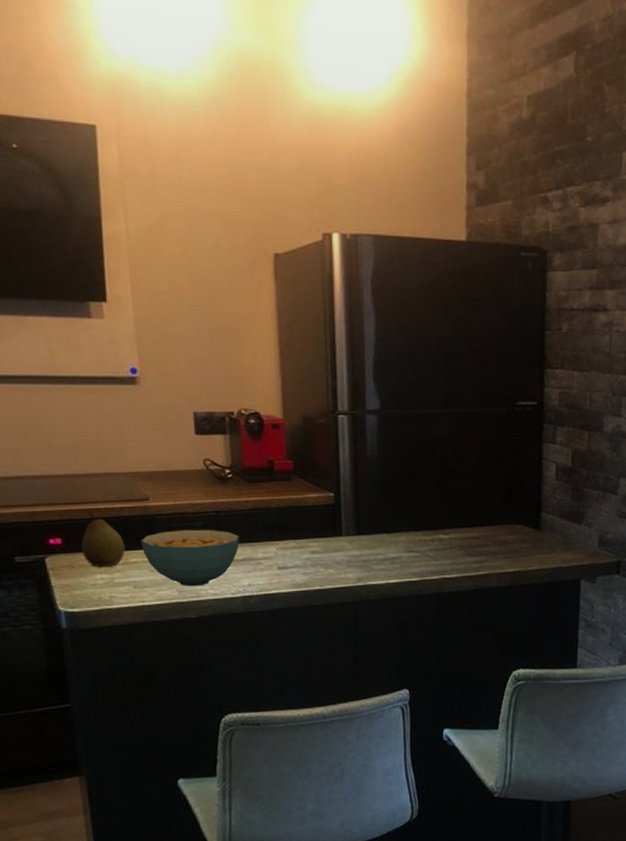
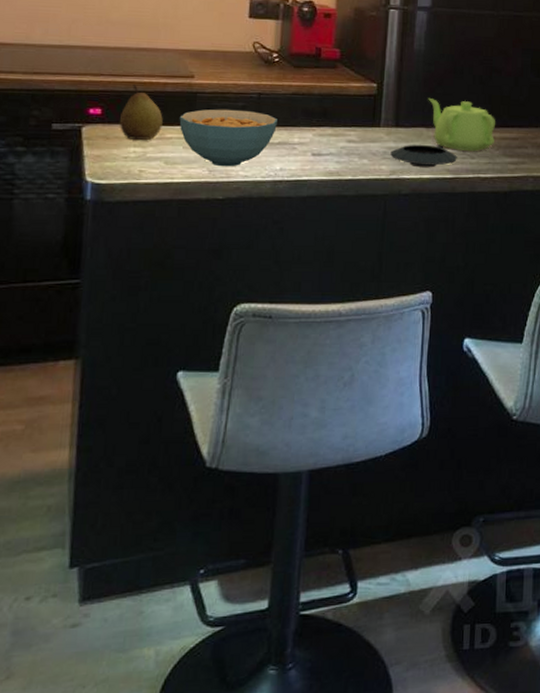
saucer: none [355,551,421,573] -> present [390,145,457,168]
teapot: none [387,504,456,554] -> present [428,98,495,152]

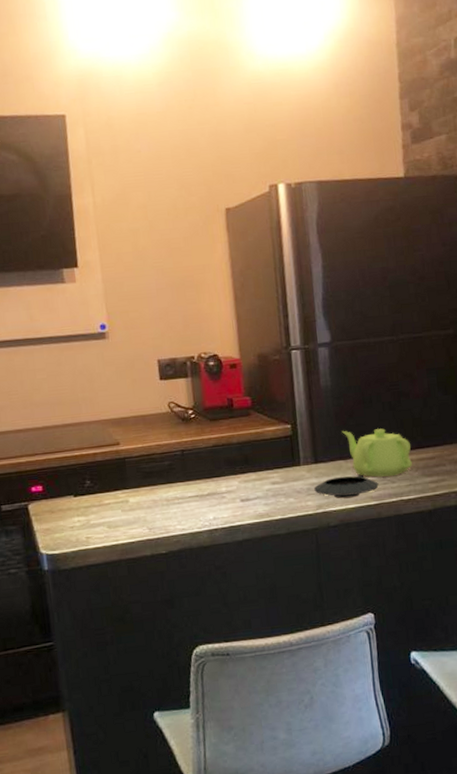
fruit: present [120,84,163,140] -> none [60,459,100,510]
cereal bowl: present [179,109,277,167] -> none [113,468,204,524]

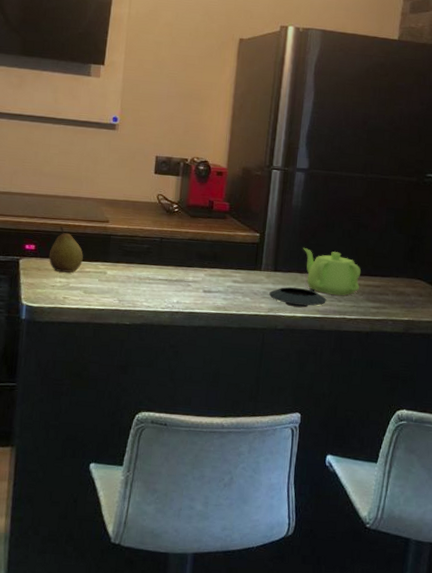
fruit: none [60,459,100,510] -> present [49,226,83,273]

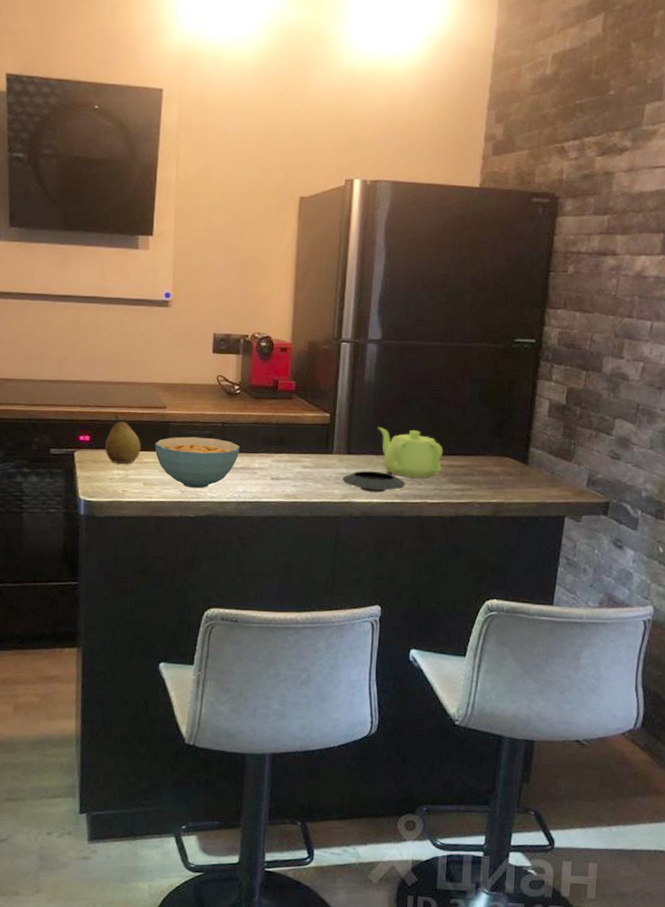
cereal bowl: none [96,249,176,299] -> present [155,436,240,489]

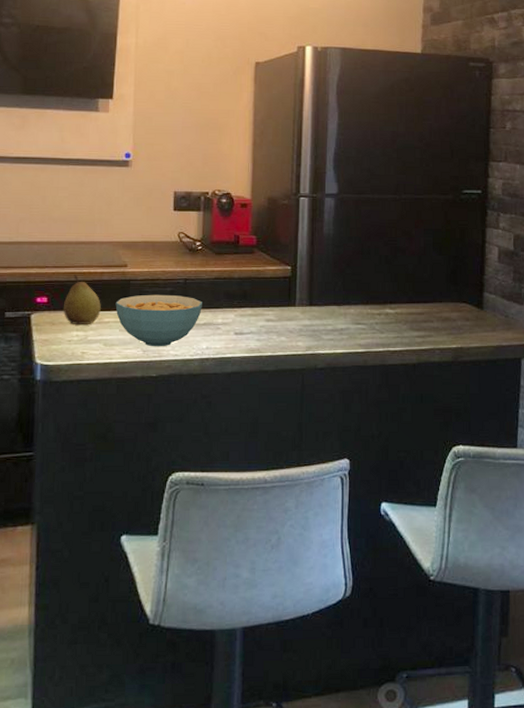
saucer: present [342,471,405,493] -> none [306,322,368,343]
teapot: present [378,427,443,479] -> none [338,278,402,327]

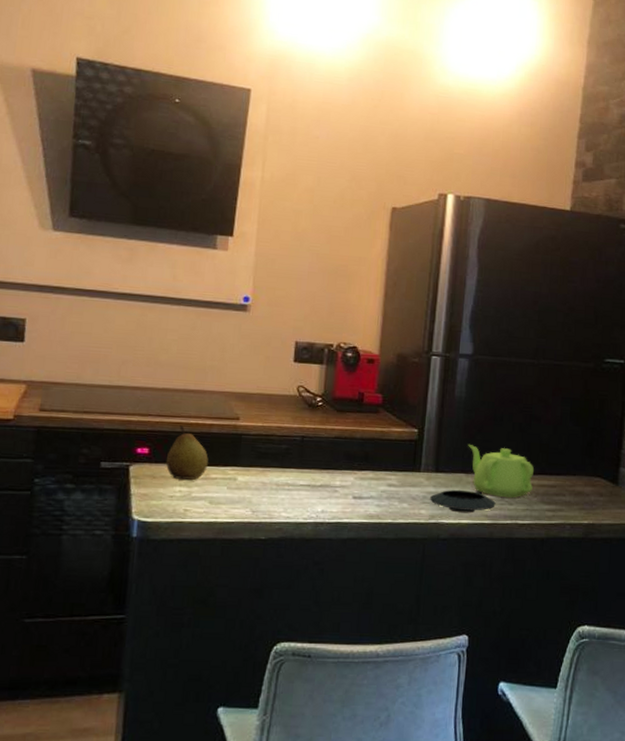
cereal bowl: present [115,294,202,347] -> none [224,451,320,508]
saucer: none [306,322,368,343] -> present [430,490,496,513]
teapot: none [338,278,402,327] -> present [468,445,534,498]

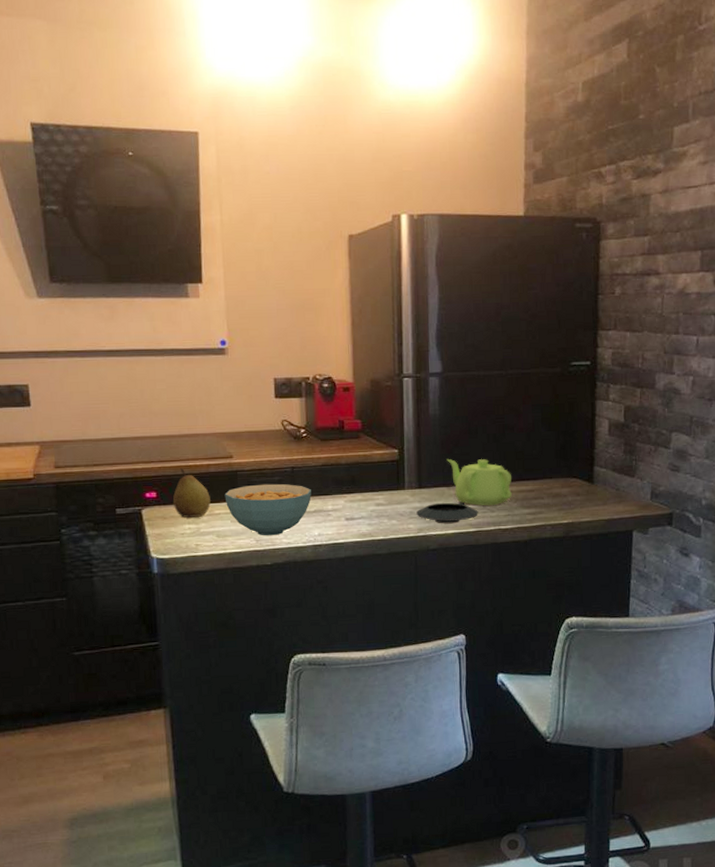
cereal bowl: none [224,451,320,508] -> present [224,483,311,536]

